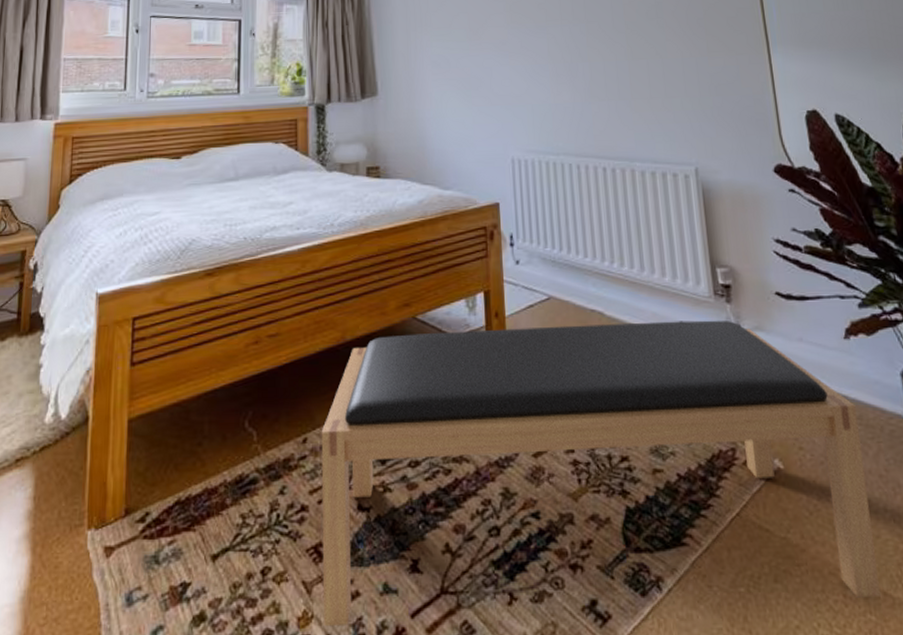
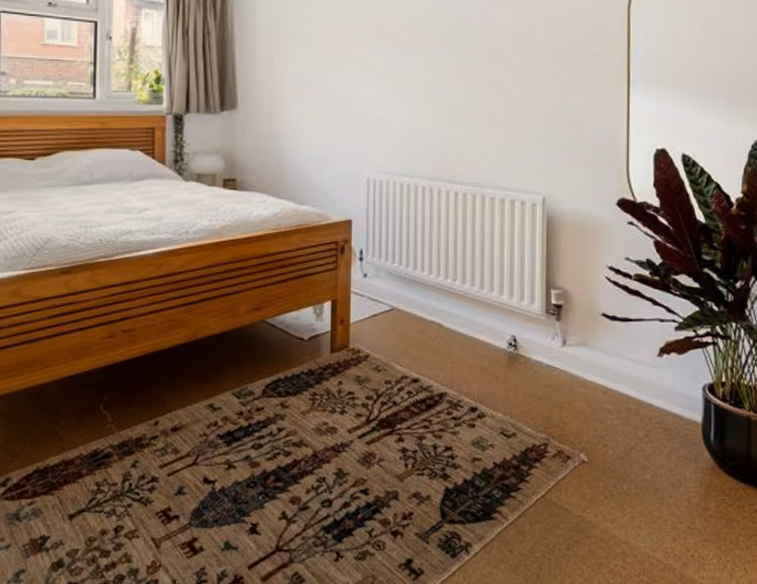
bench: present [321,320,880,627] -> none [170,334,658,574]

